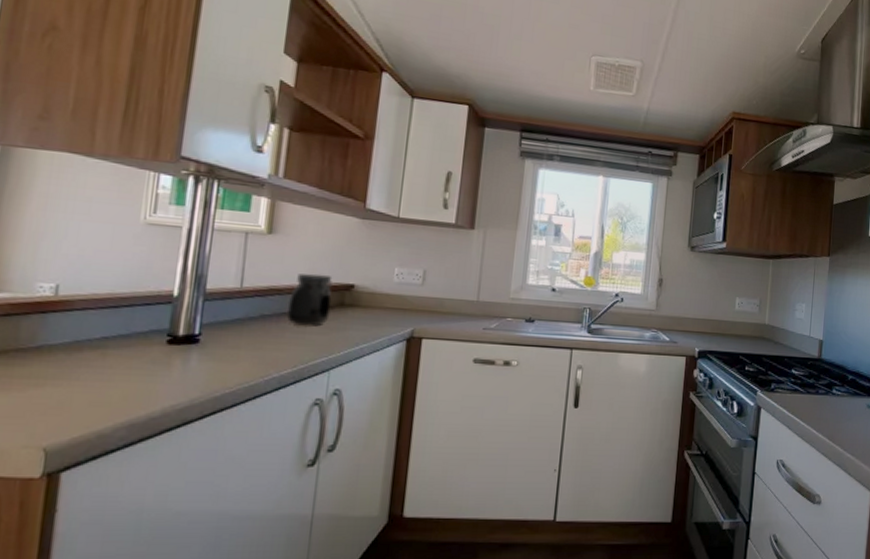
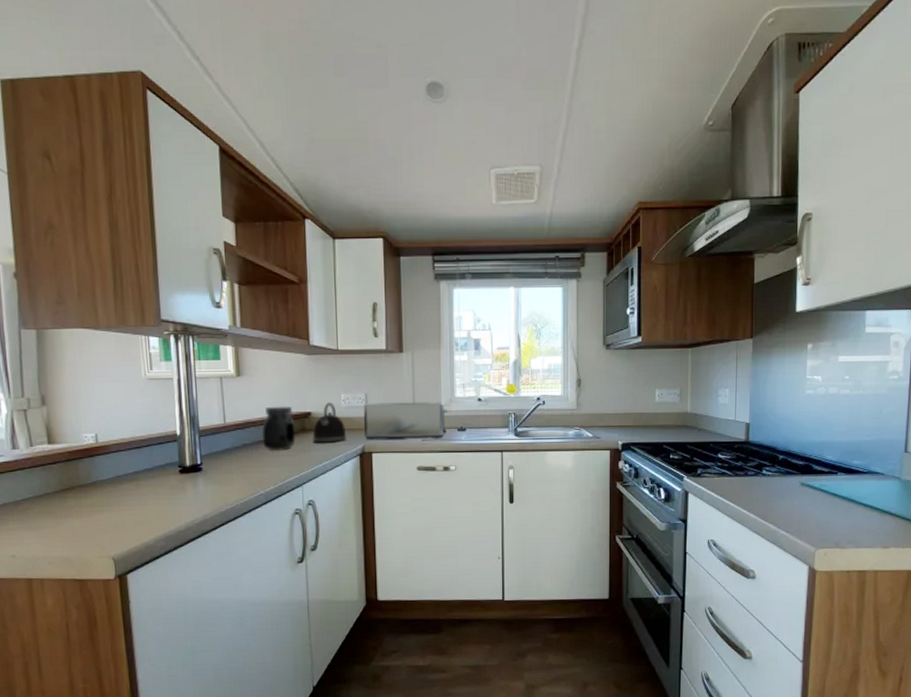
kettle: none [351,275,395,323] -> present [312,402,347,443]
toaster: none [415,281,517,329] -> present [363,402,448,440]

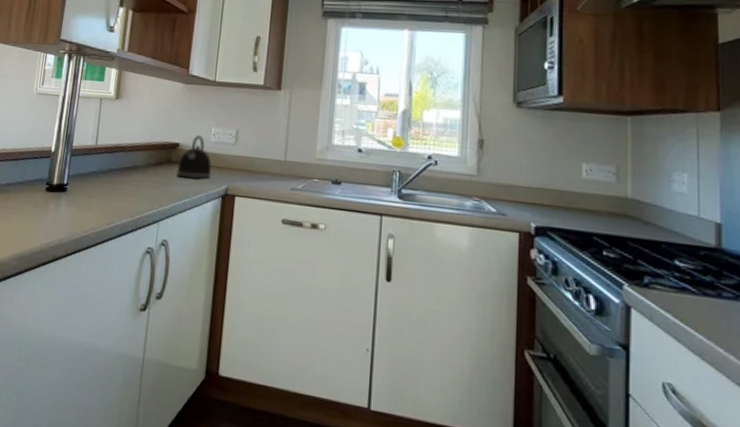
jar: present [261,406,296,452] -> none [128,132,162,181]
toaster: present [363,402,448,440] -> none [229,140,323,191]

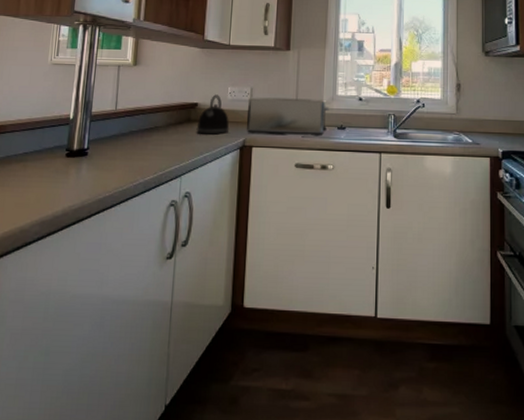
toaster: none [229,140,323,191] -> present [246,97,329,137]

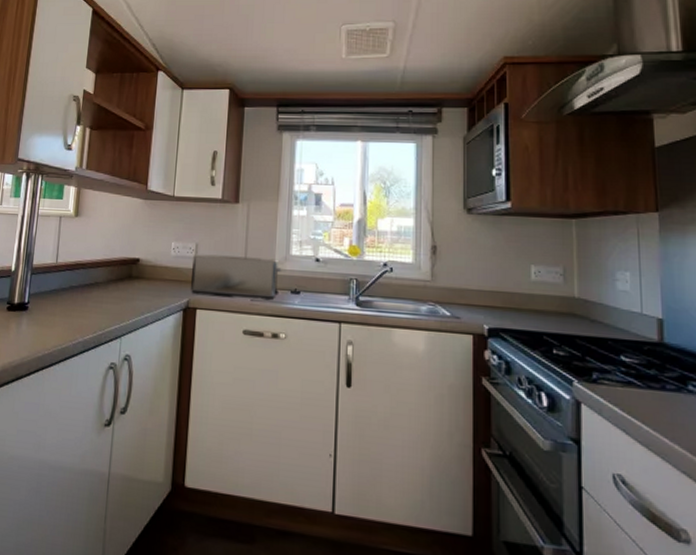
kettle: present [196,94,230,135] -> none [137,250,173,294]

